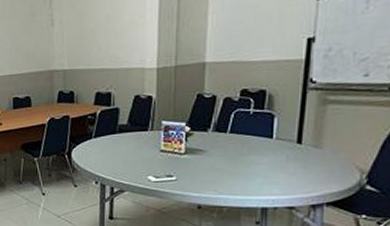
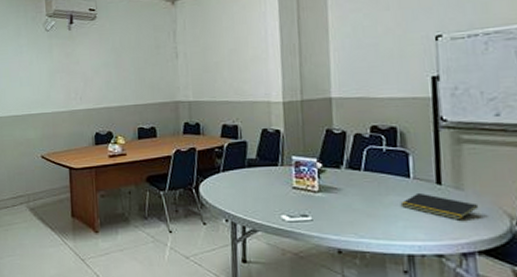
notepad: none [260,151,334,176] -> present [400,192,479,220]

